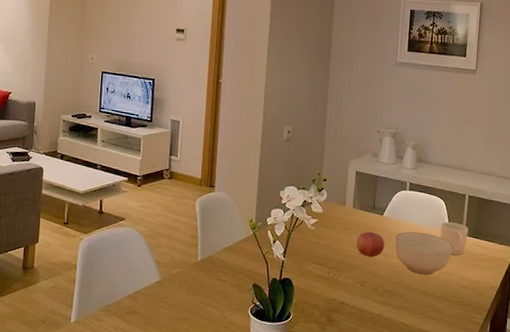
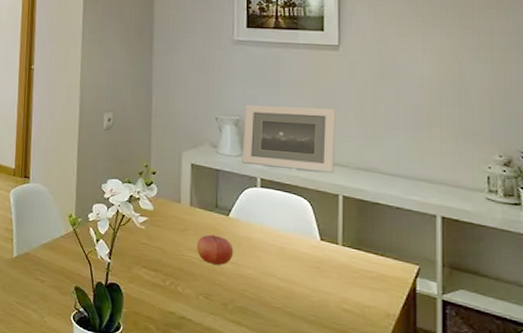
bowl: present [395,231,453,275] -> none [247,237,327,293]
picture frame: none [396,120,469,177] -> present [242,105,335,174]
mug: present [440,221,469,255] -> none [307,227,347,270]

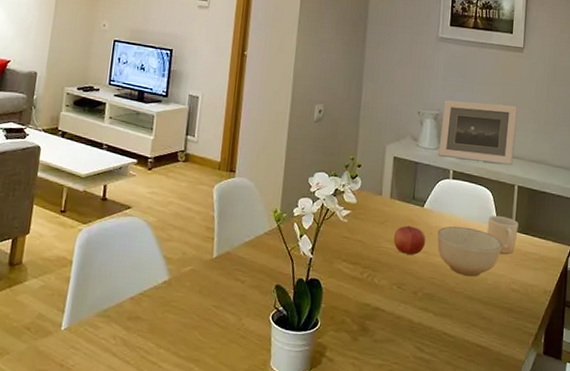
bowl: none [247,237,327,293] -> present [437,226,502,277]
mug: none [307,227,347,270] -> present [487,215,519,254]

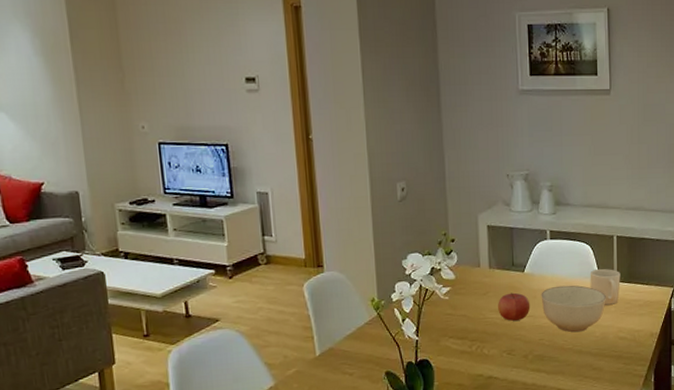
picture frame: present [438,100,517,166] -> none [532,153,610,218]

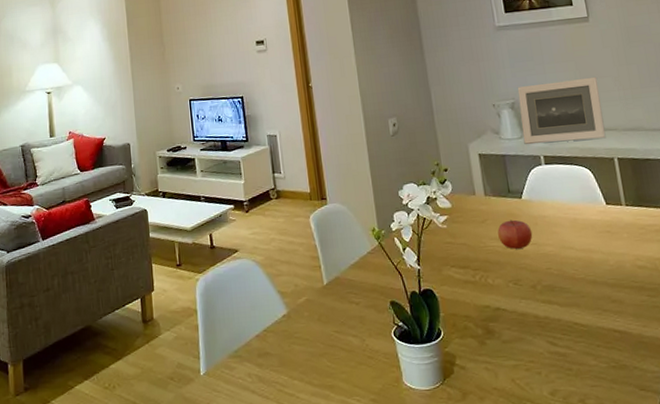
picture frame: none [532,153,610,218] -> present [517,76,606,144]
bowl: present [541,285,606,333] -> none [542,210,616,261]
mug: present [590,268,621,305] -> none [593,192,631,231]

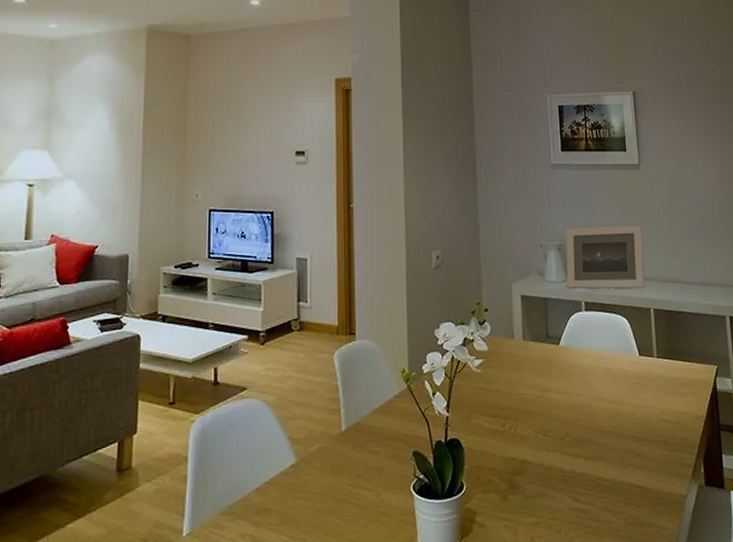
fruit: present [497,220,533,249] -> none [532,367,567,398]

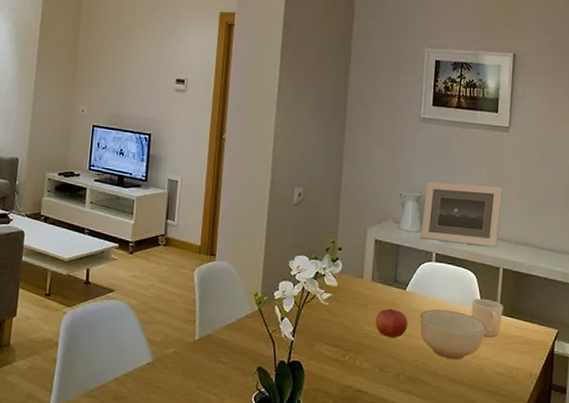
fruit: none [532,367,567,398] -> present [375,308,409,338]
bowl: none [577,360,646,413] -> present [419,309,486,360]
mug: none [627,343,661,383] -> present [470,298,504,337]

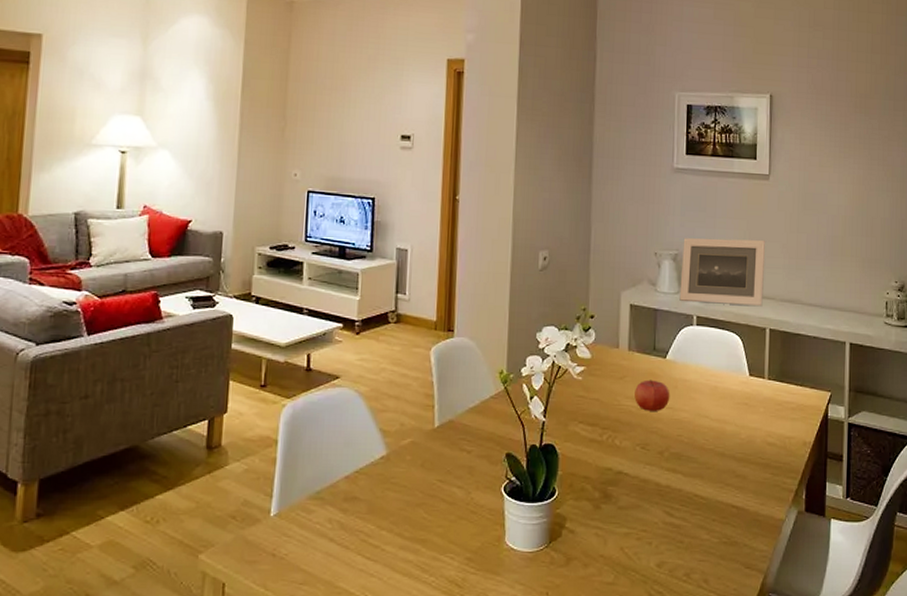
bowl: present [419,309,486,360] -> none [682,377,755,432]
mug: present [470,298,504,337] -> none [737,362,772,404]

